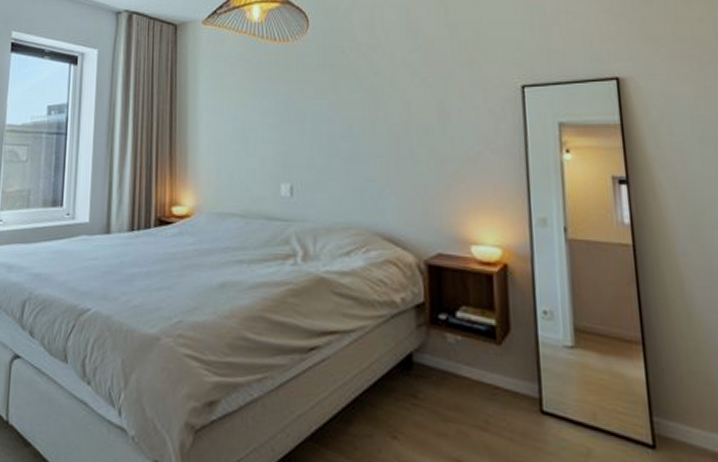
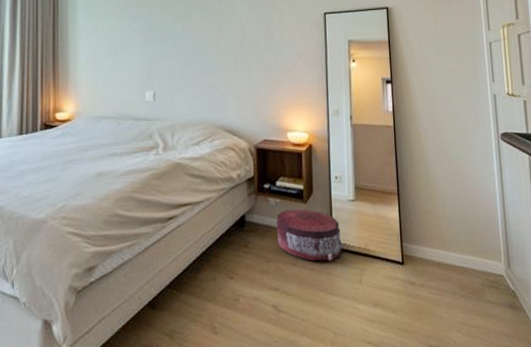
pouf: none [457,351,559,431] -> present [276,208,344,262]

